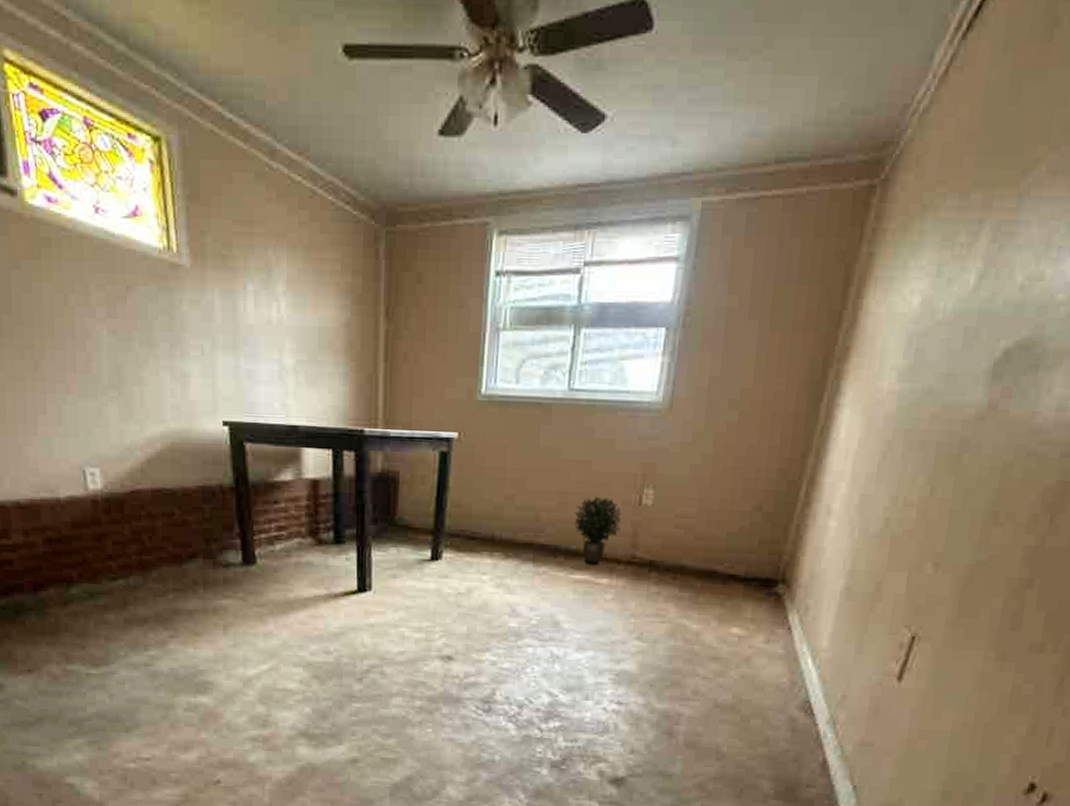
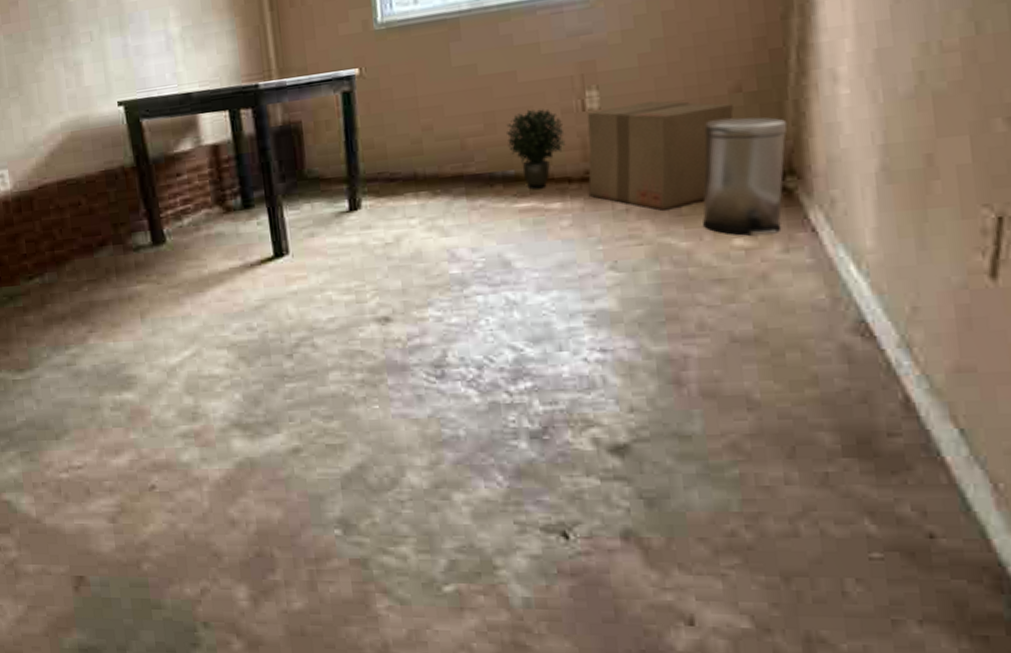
cardboard box: none [631,506,753,598] -> present [587,101,734,211]
pedal bin: none [712,530,789,628] -> present [703,117,788,236]

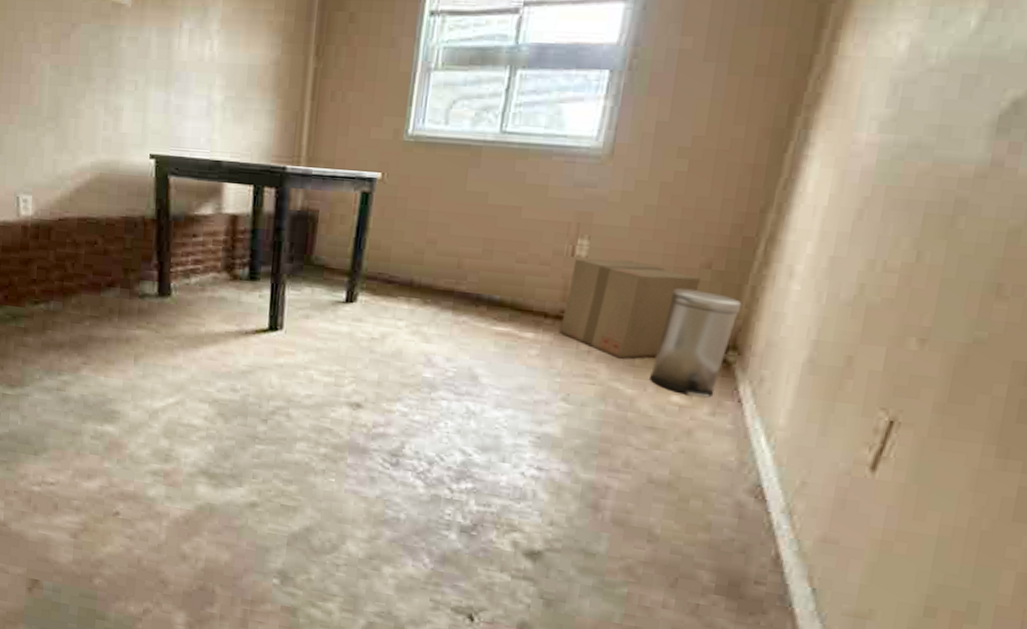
potted plant: present [506,109,566,189] -> none [499,244,552,318]

